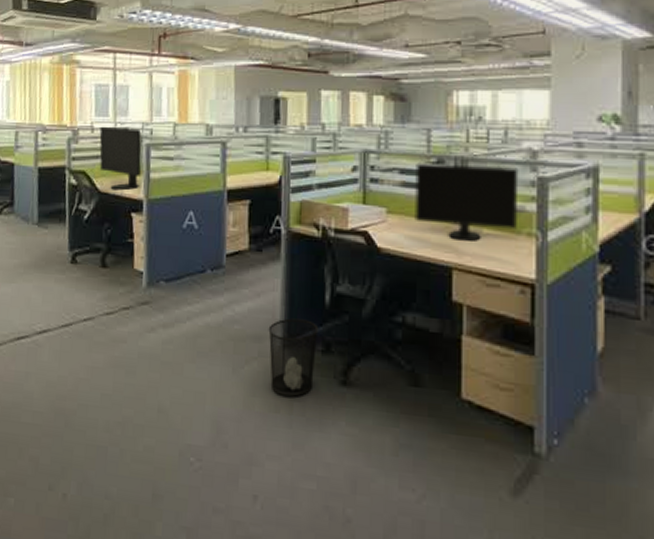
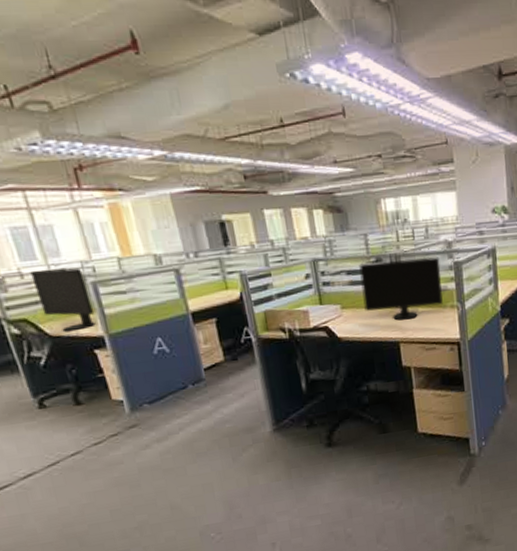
waste bin: present [268,318,319,398] -> none [257,405,305,468]

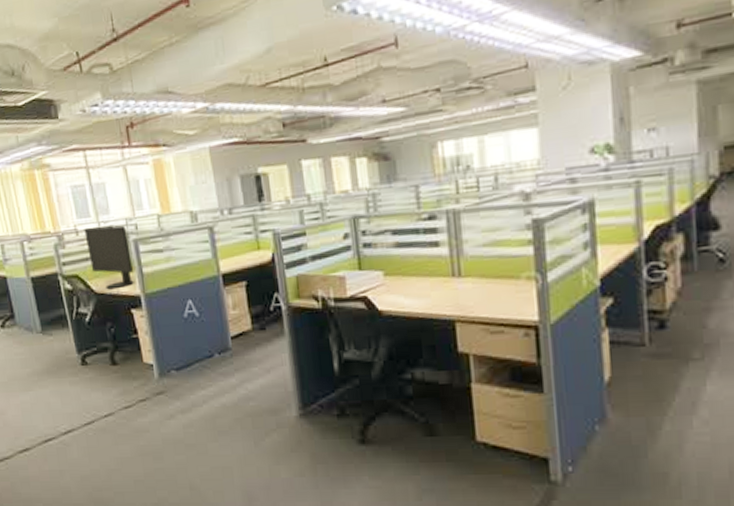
monitor: present [359,257,443,321] -> none [407,213,516,293]

